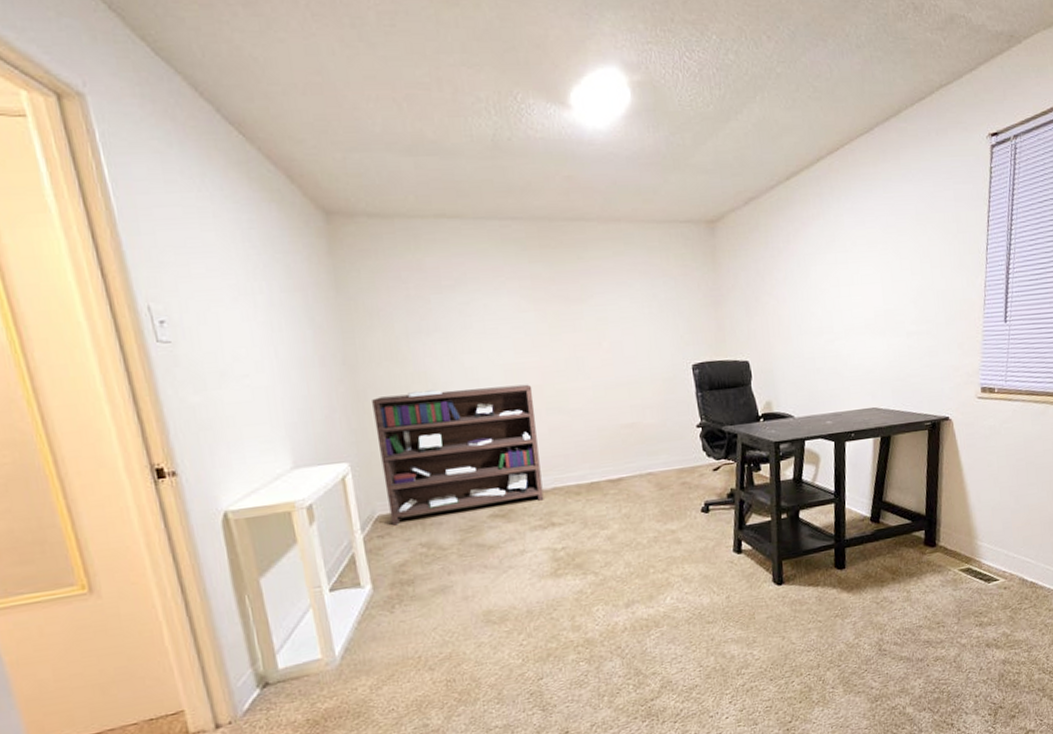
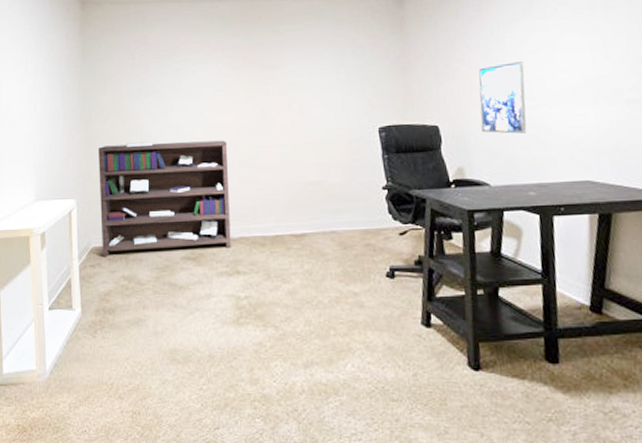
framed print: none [786,295,827,367] -> present [478,62,527,134]

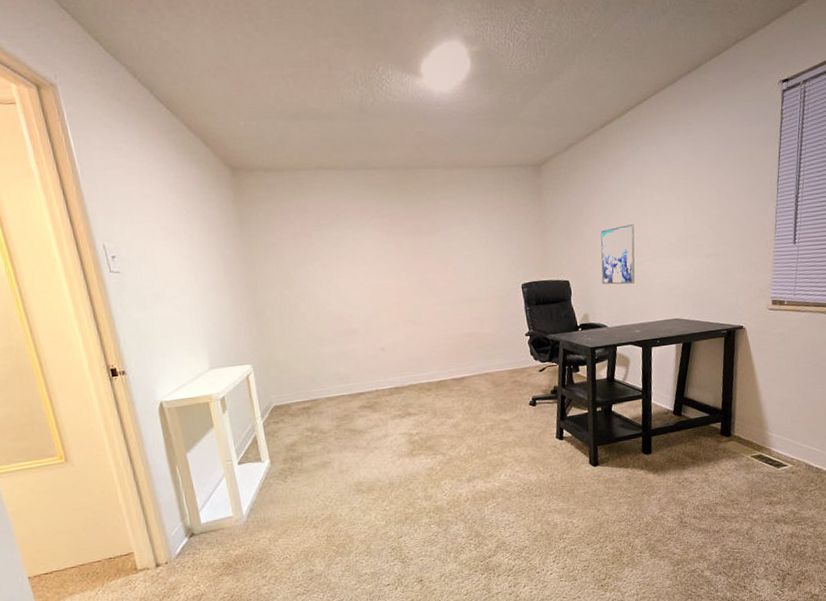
bookshelf: present [98,140,231,258] -> none [268,301,402,414]

